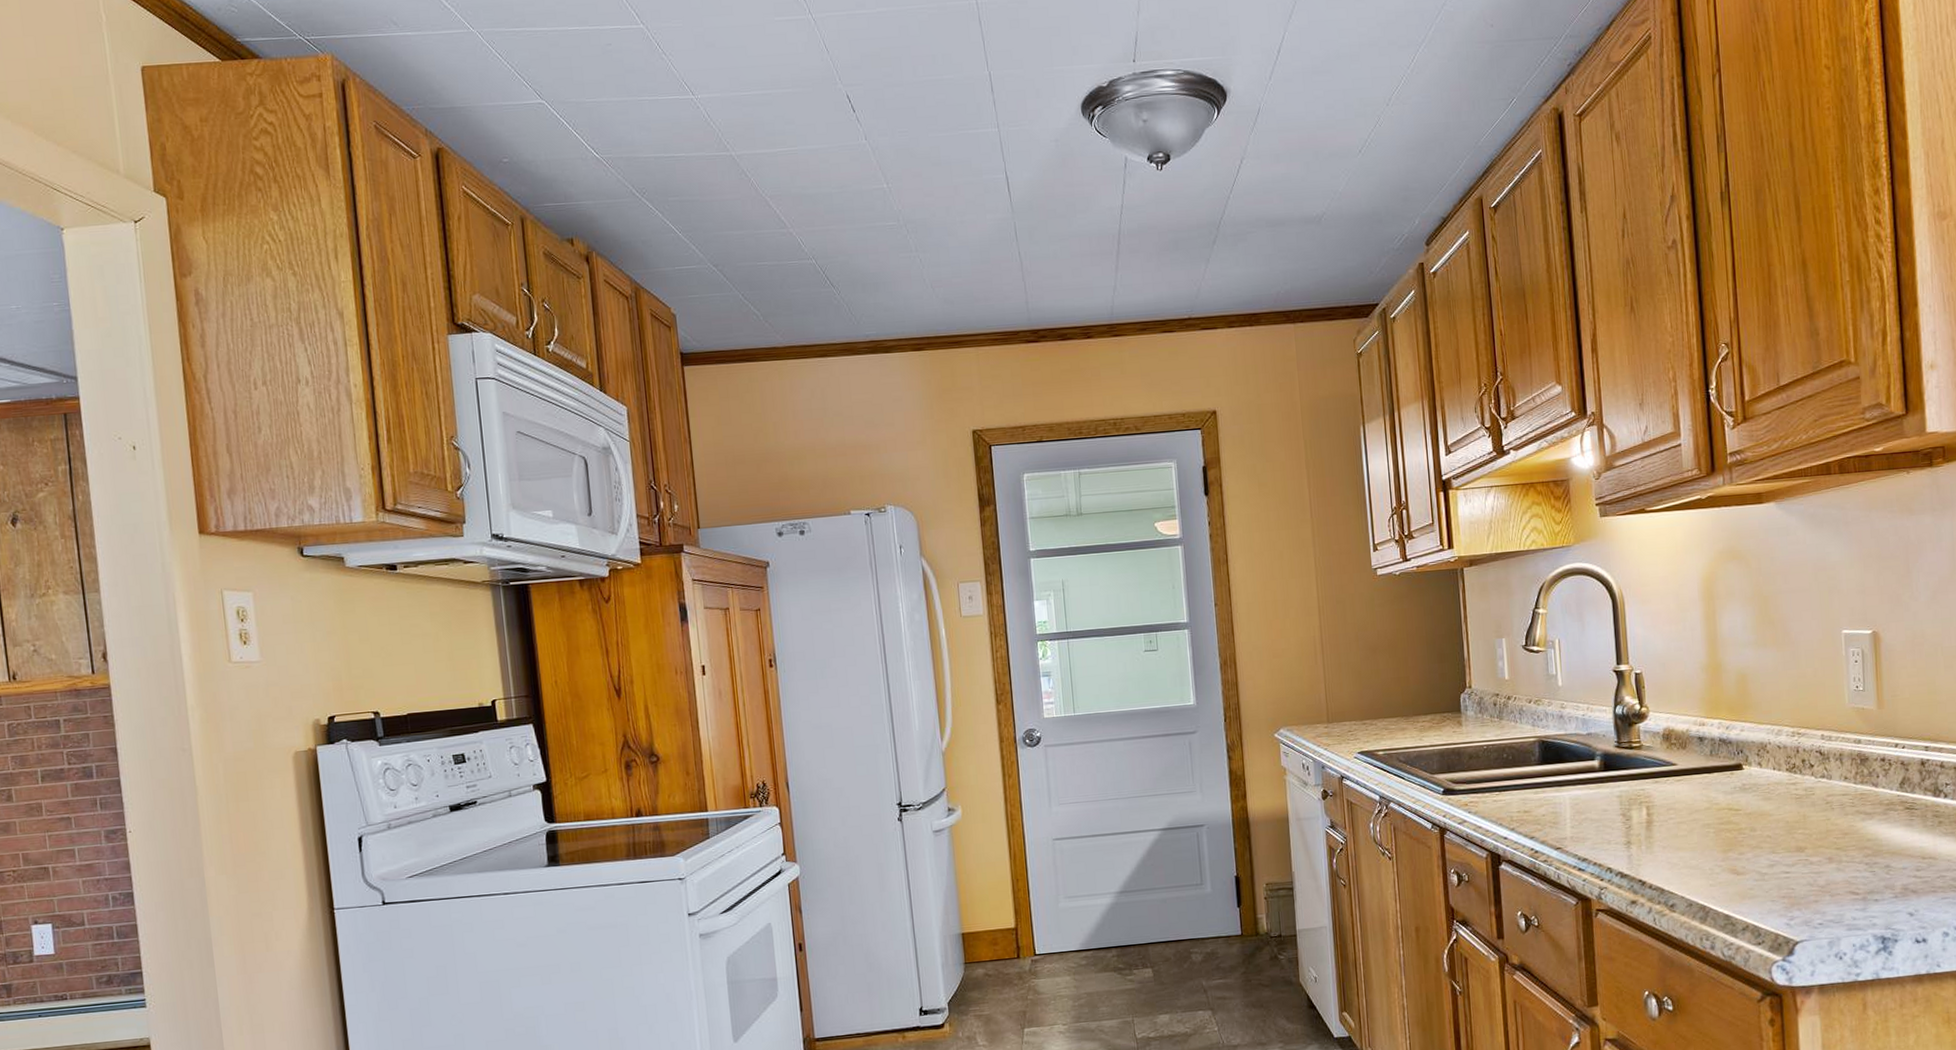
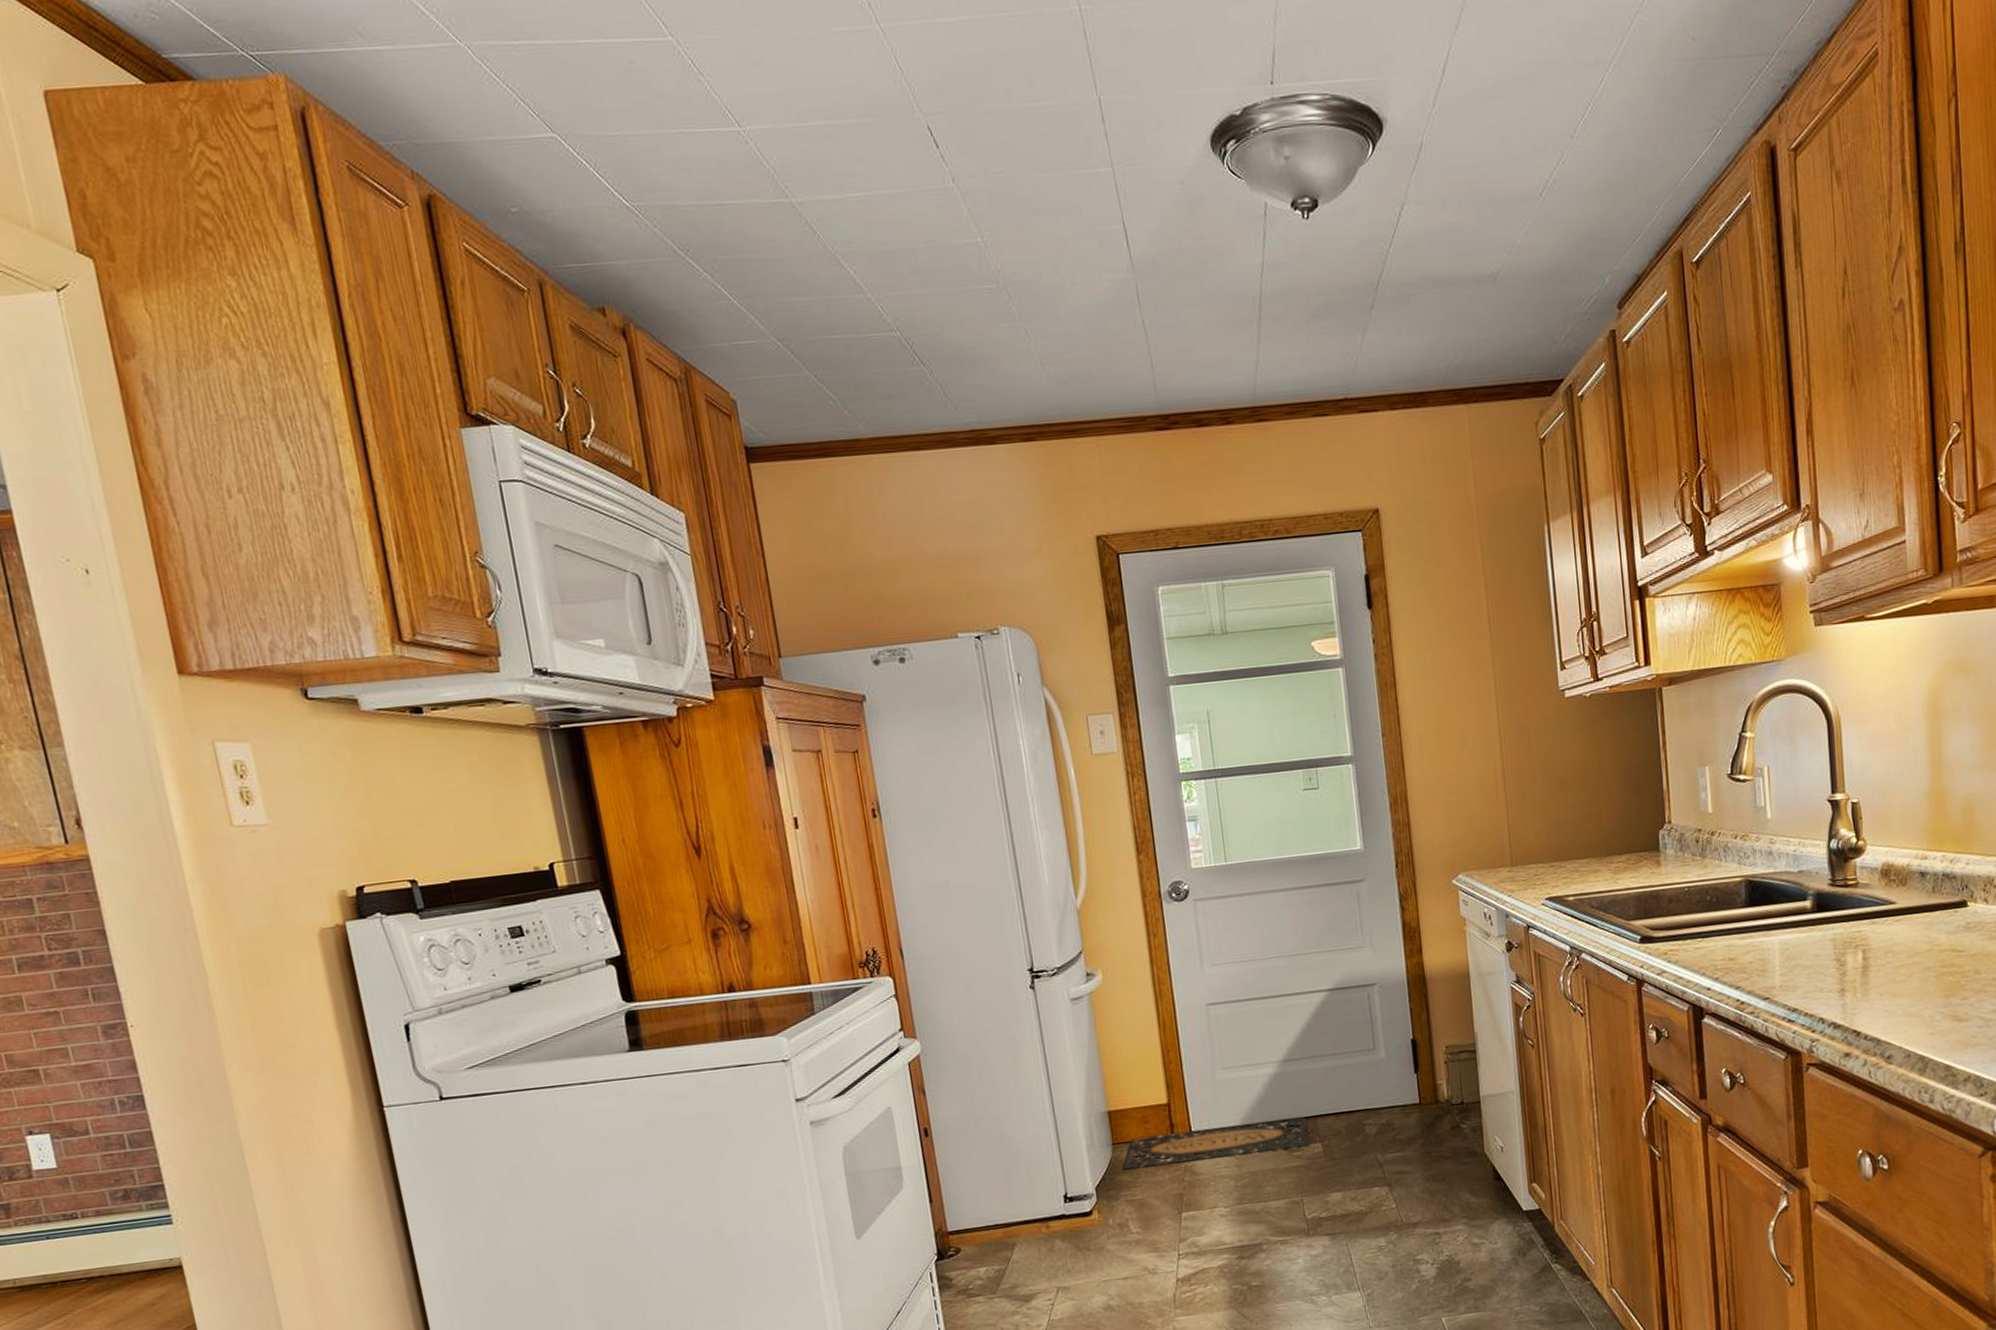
doormat: none [972,943,1142,988] -> present [1122,1116,1310,1170]

